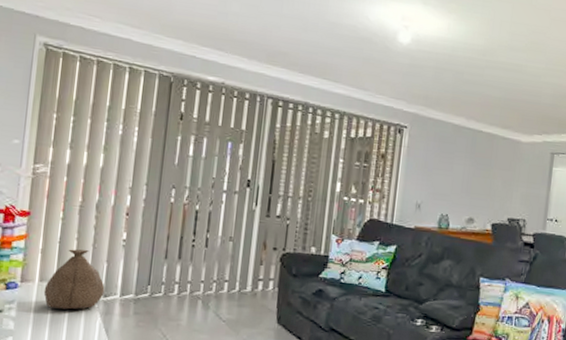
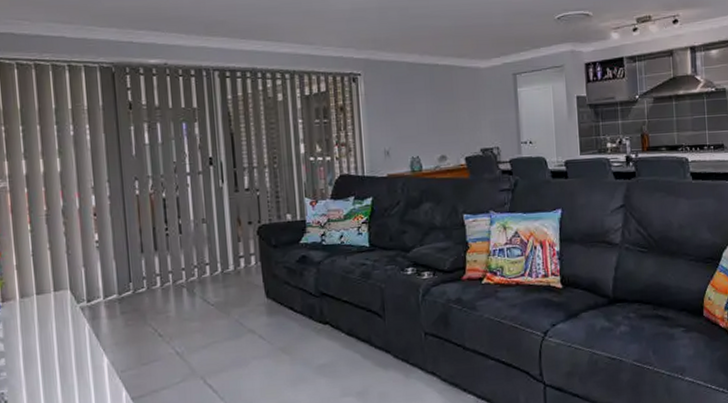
bag: present [43,249,105,310] -> none [26,258,88,323]

